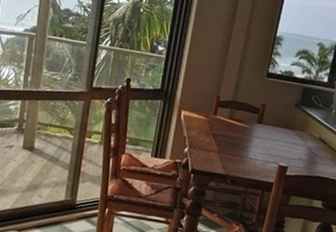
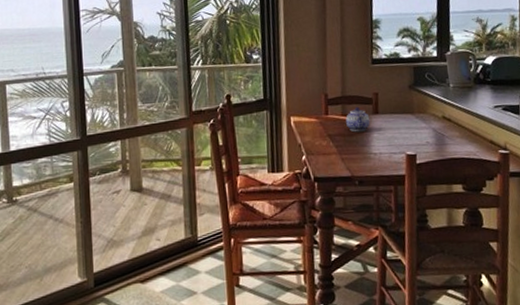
teapot: none [231,113,254,137] -> present [346,106,371,132]

